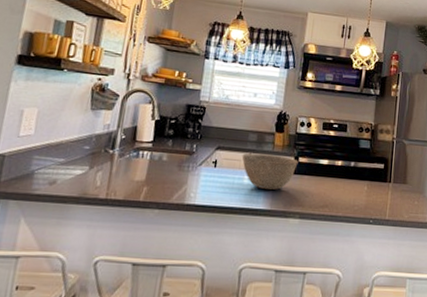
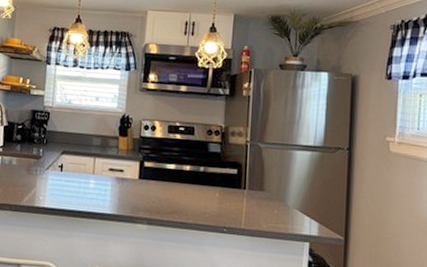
bowl: present [242,153,298,191] -> none [86,157,144,195]

